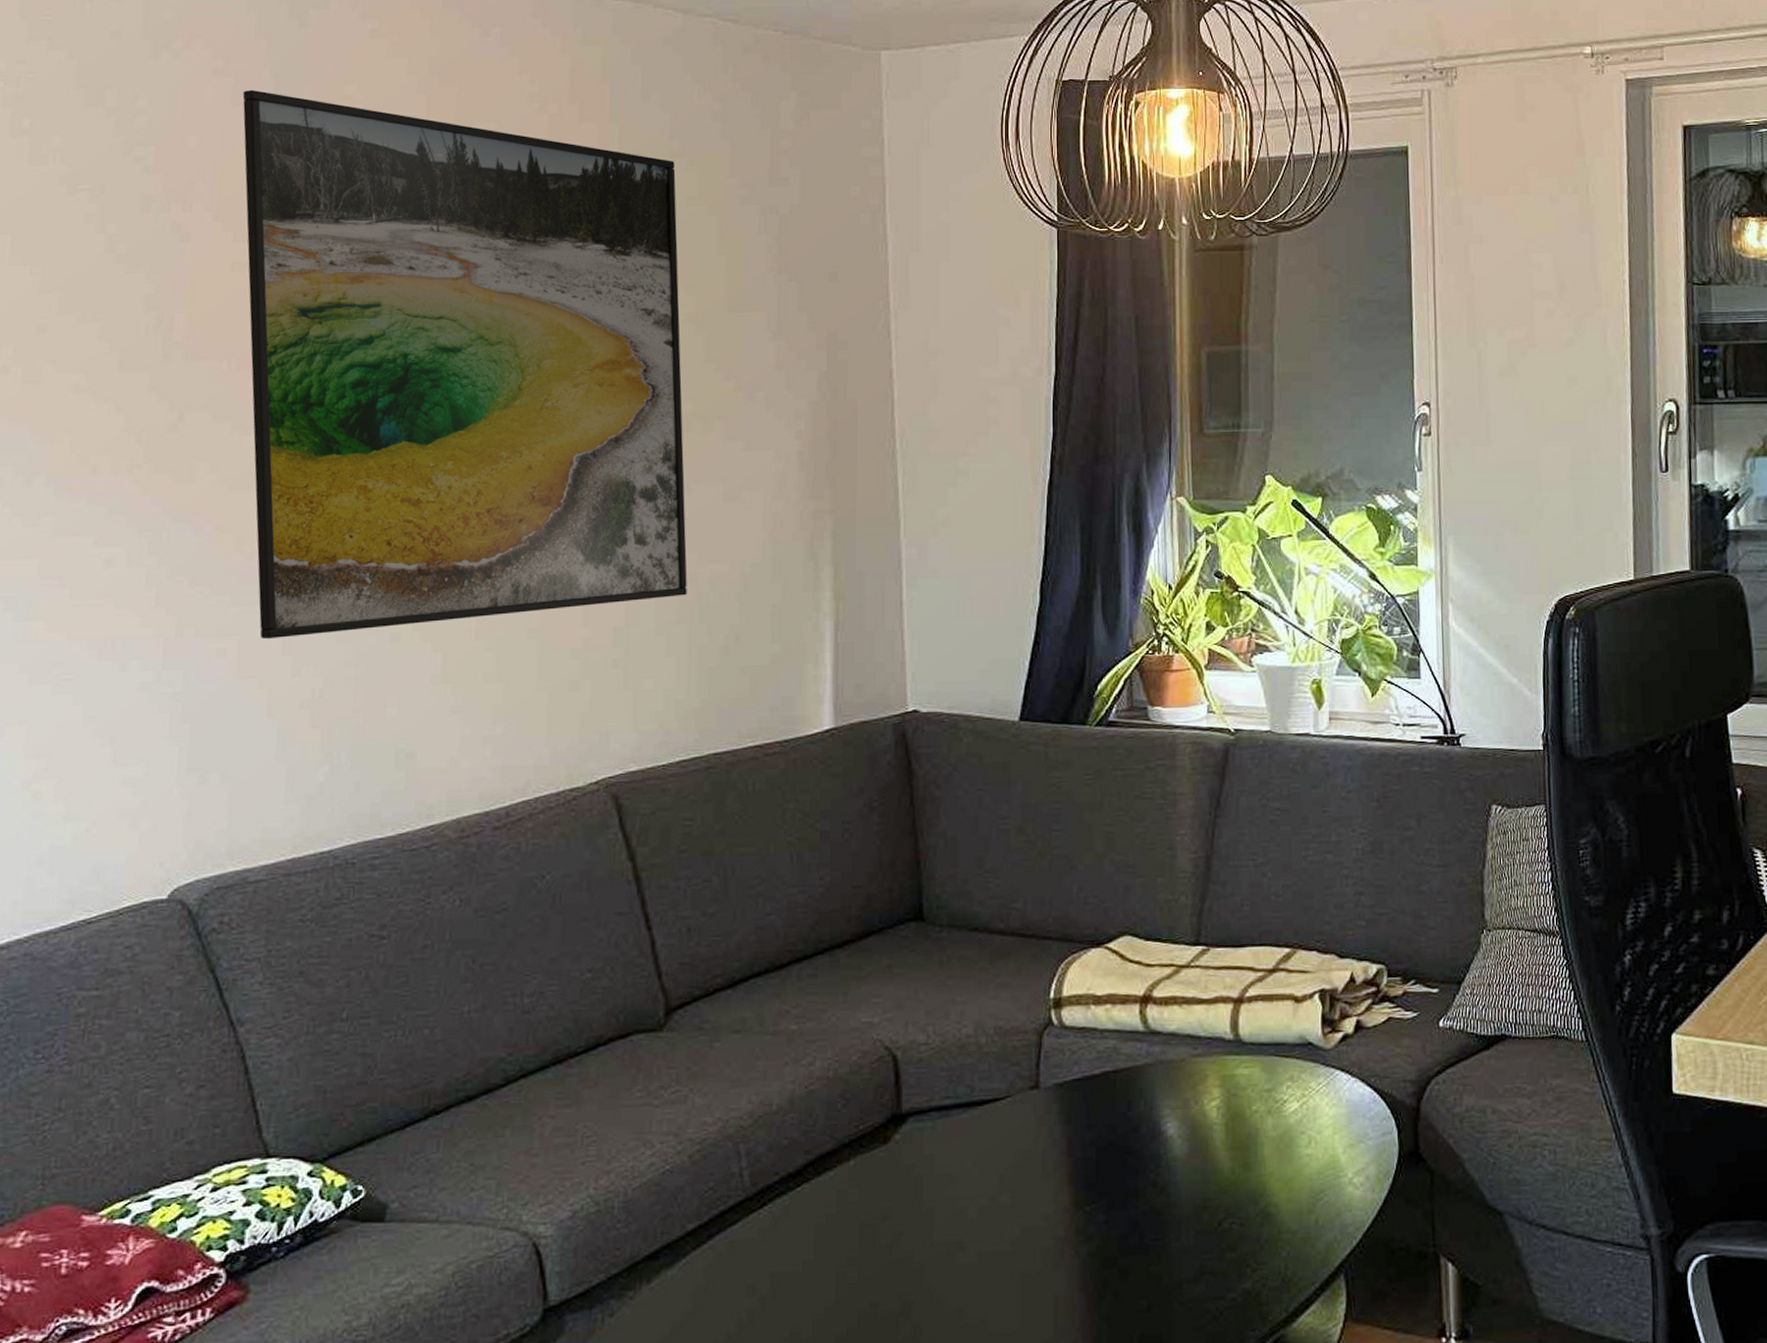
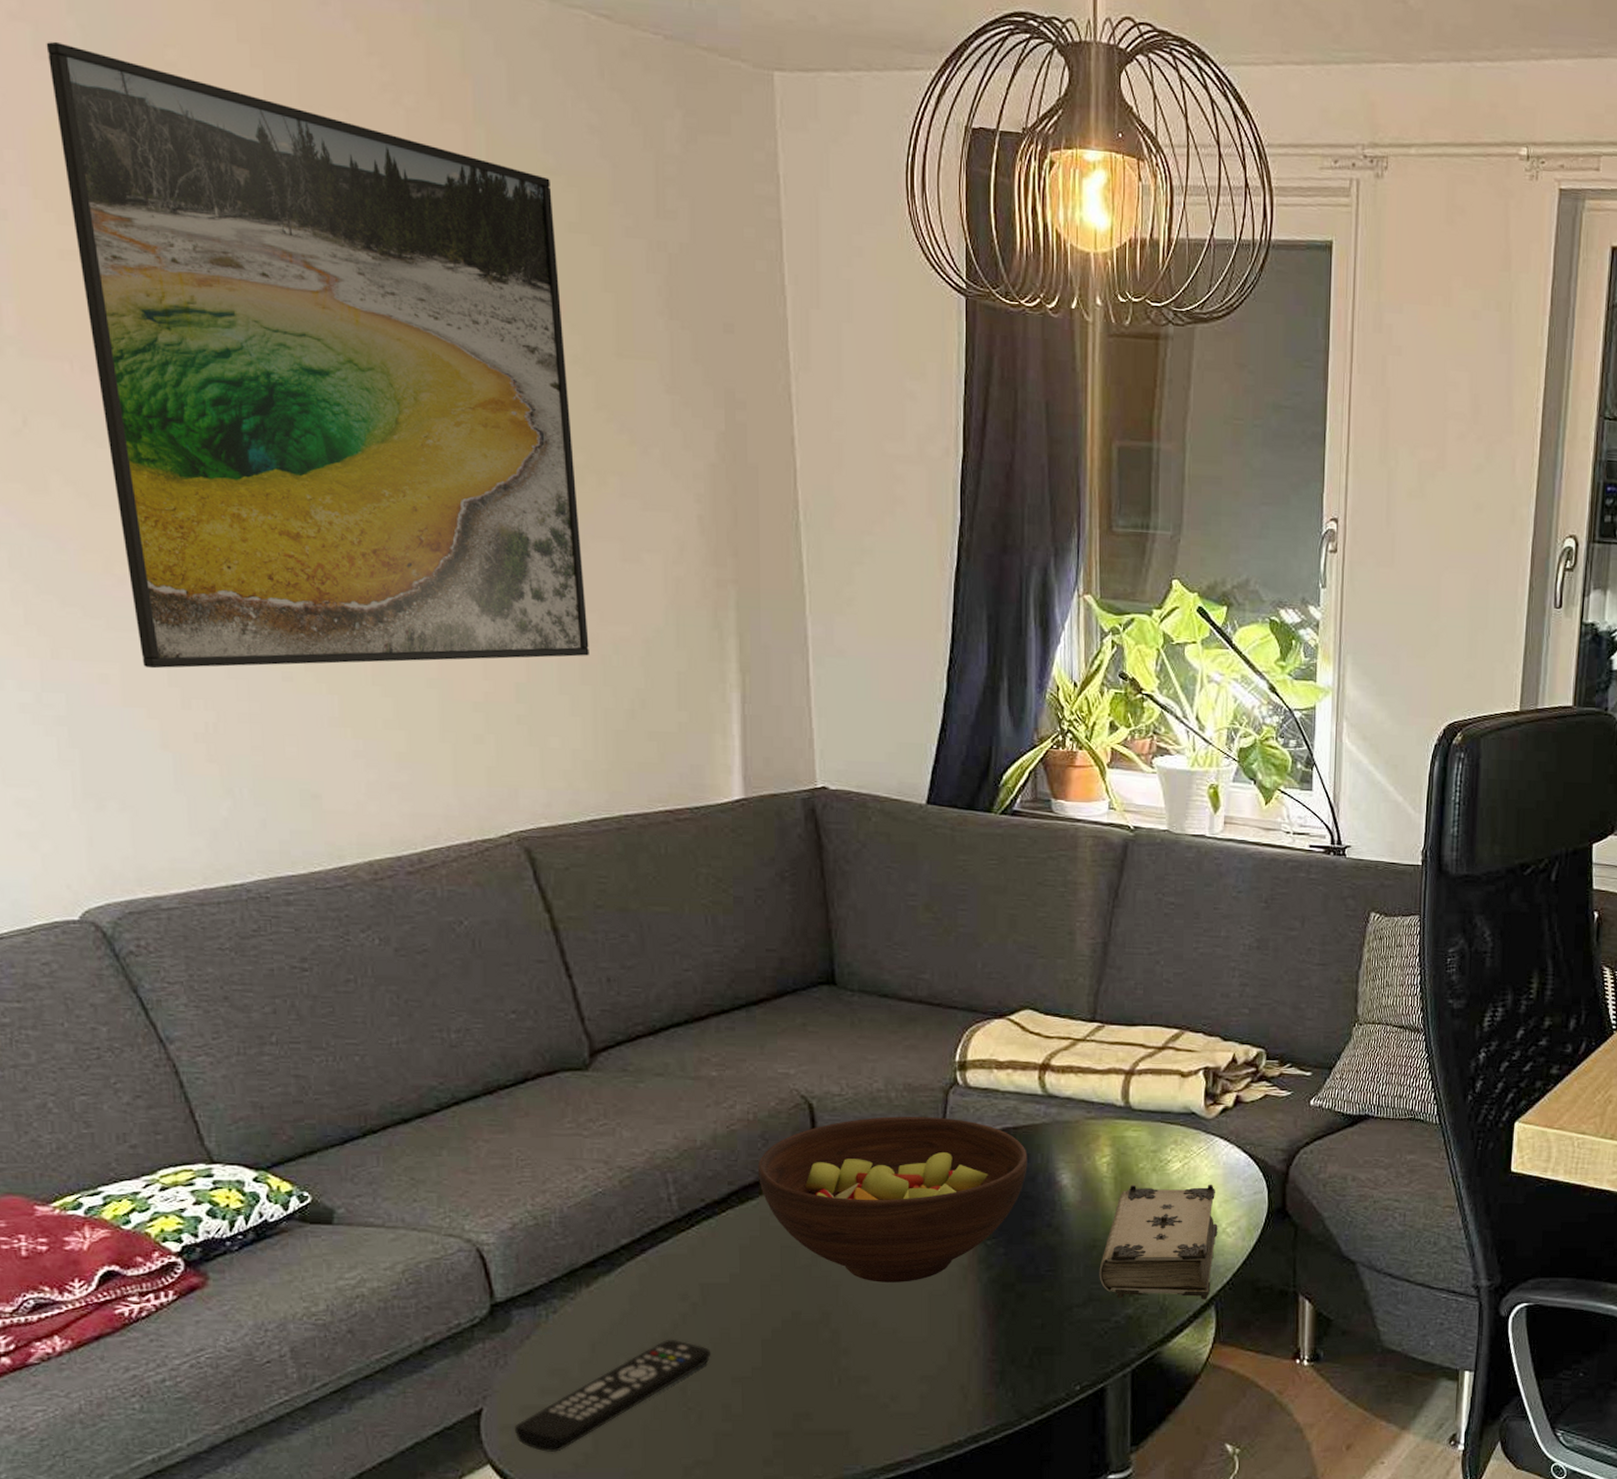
fruit bowl: none [836,1063,1129,1263] -> present [757,1116,1028,1282]
book: none [1211,1126,1344,1271] -> present [1099,1184,1218,1300]

